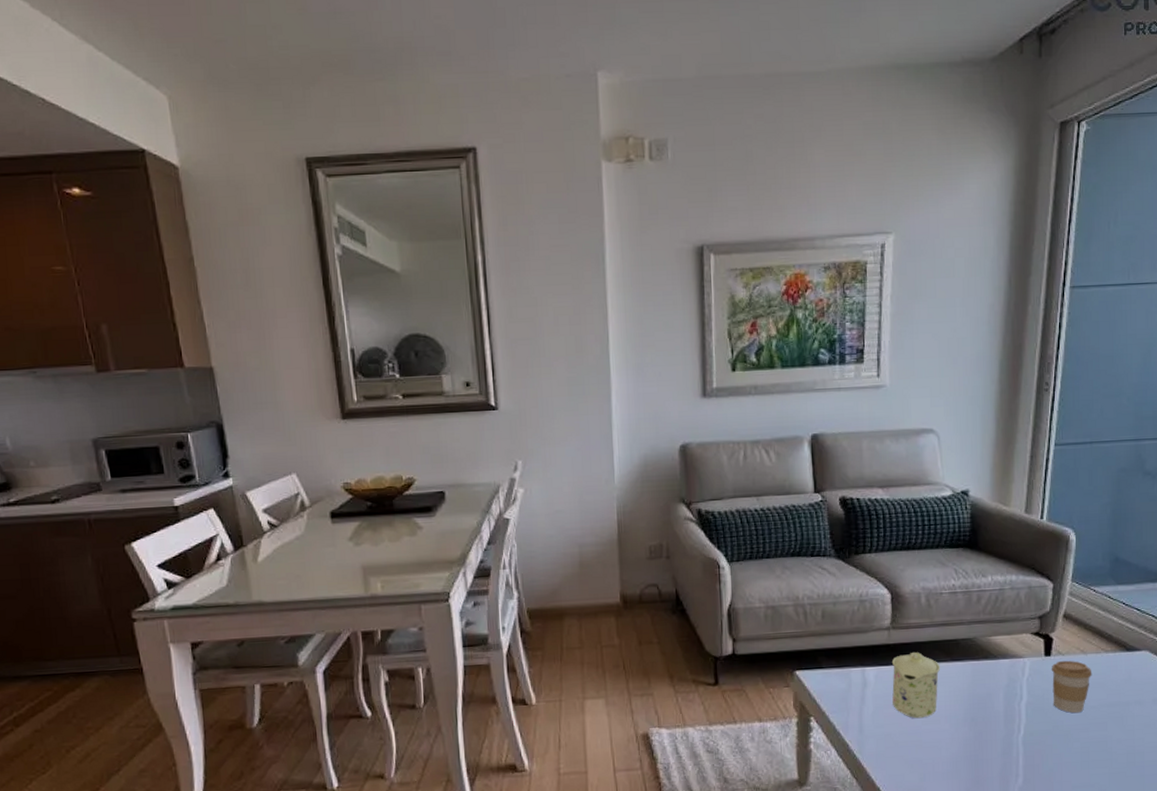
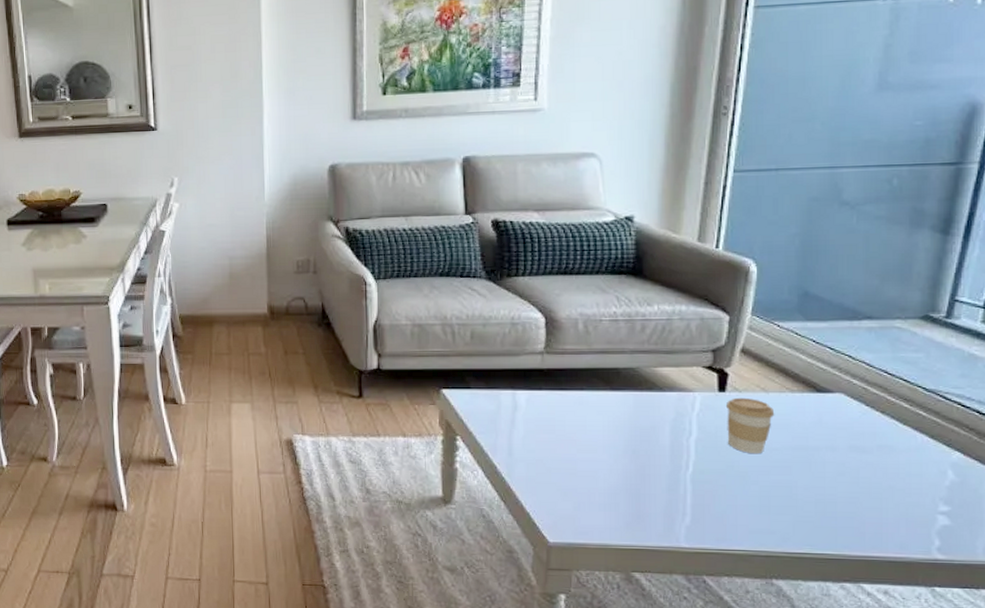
mug: present [891,652,941,719] -> none [544,379,599,446]

